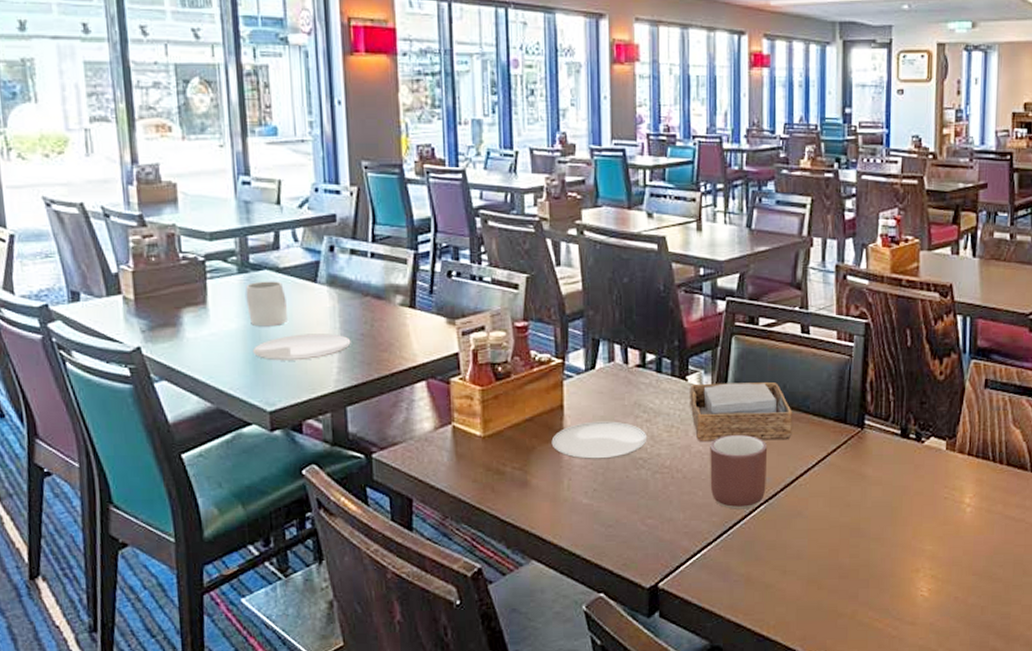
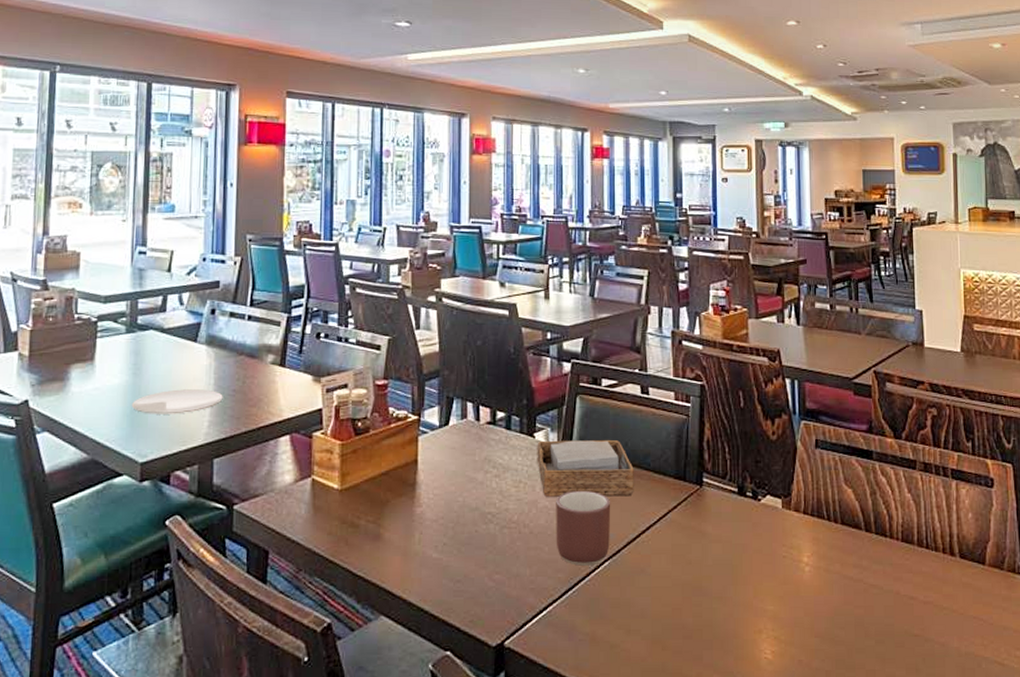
mug: present [245,281,289,327] -> none [130,340,168,382]
plate: present [551,421,648,460] -> none [405,476,496,514]

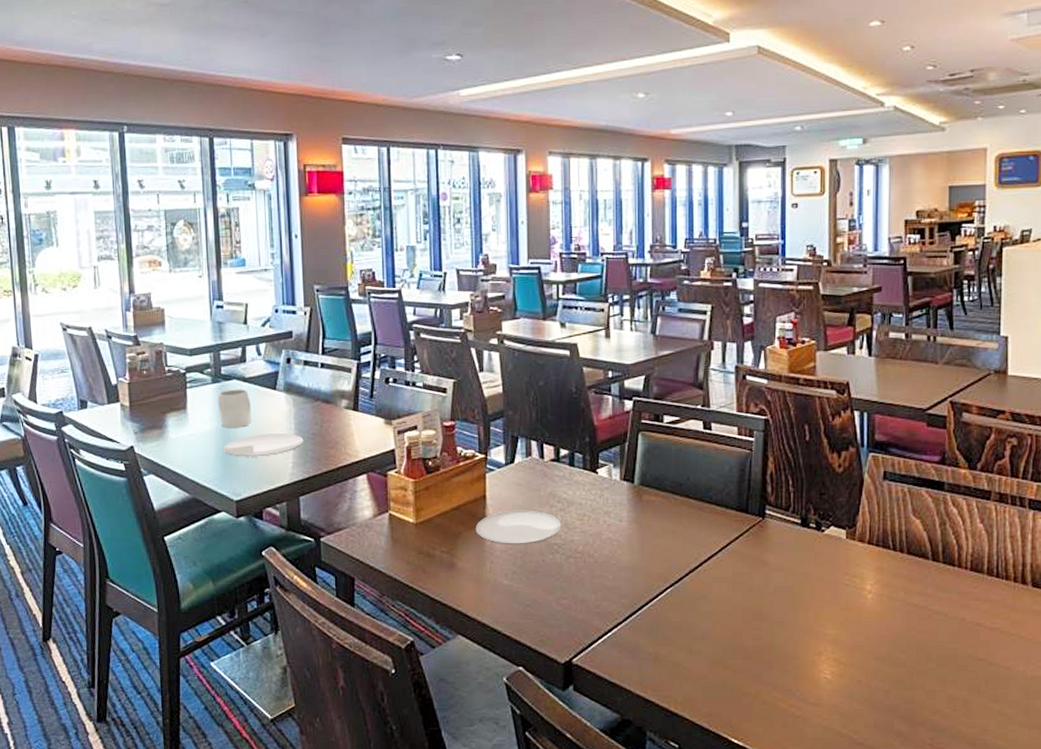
mug: none [130,340,168,382] -> present [218,389,253,428]
plate: none [405,476,496,514] -> present [475,510,562,545]
napkin holder: present [537,440,634,497] -> none [600,475,696,529]
mug: present [556,490,611,566] -> none [619,522,673,592]

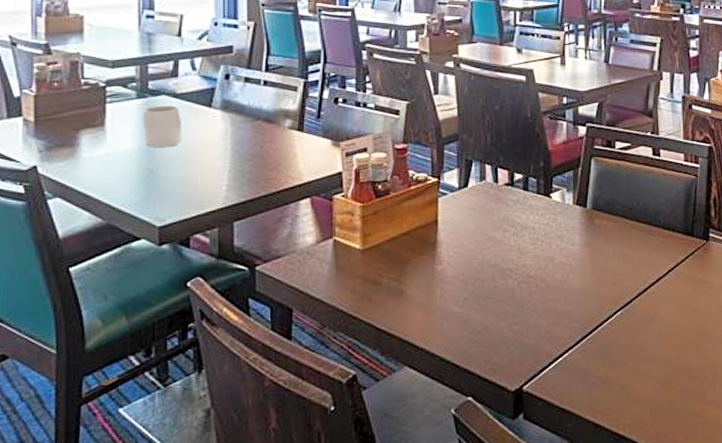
plate: present [223,433,304,457] -> none [146,154,241,179]
plate: present [475,510,562,545] -> none [426,235,515,271]

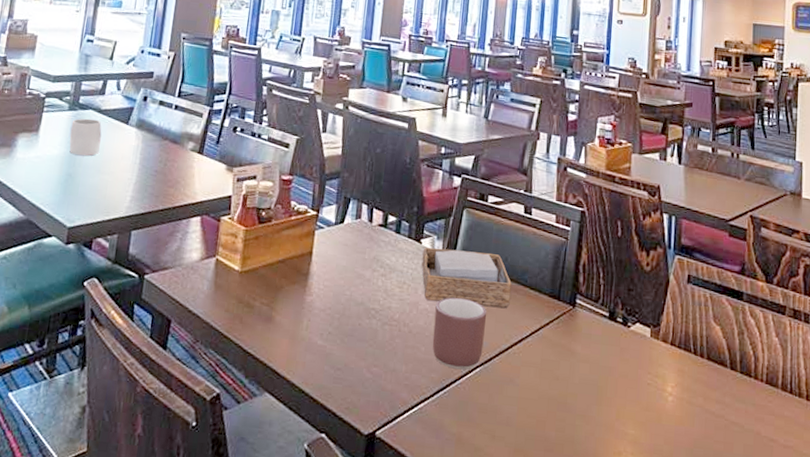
napkin holder: none [553,199,645,253] -> present [421,247,512,309]
mug: none [571,246,624,316] -> present [432,297,487,370]

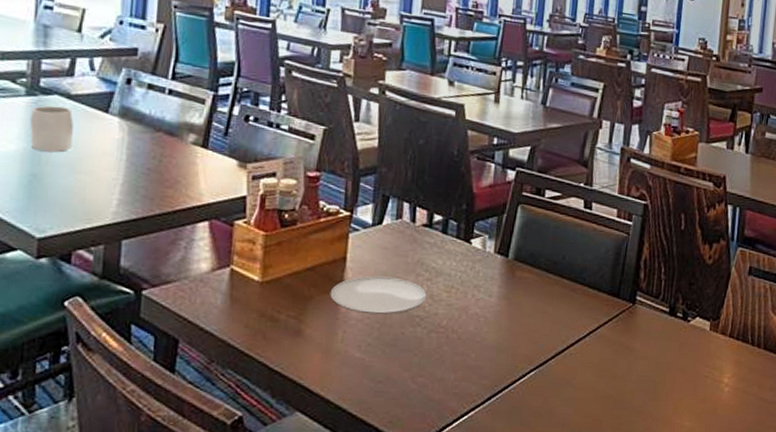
plate: none [297,269,382,307] -> present [330,275,427,315]
napkin holder: present [421,247,512,309] -> none [471,247,569,309]
mug: present [432,297,487,370] -> none [483,299,543,374]

